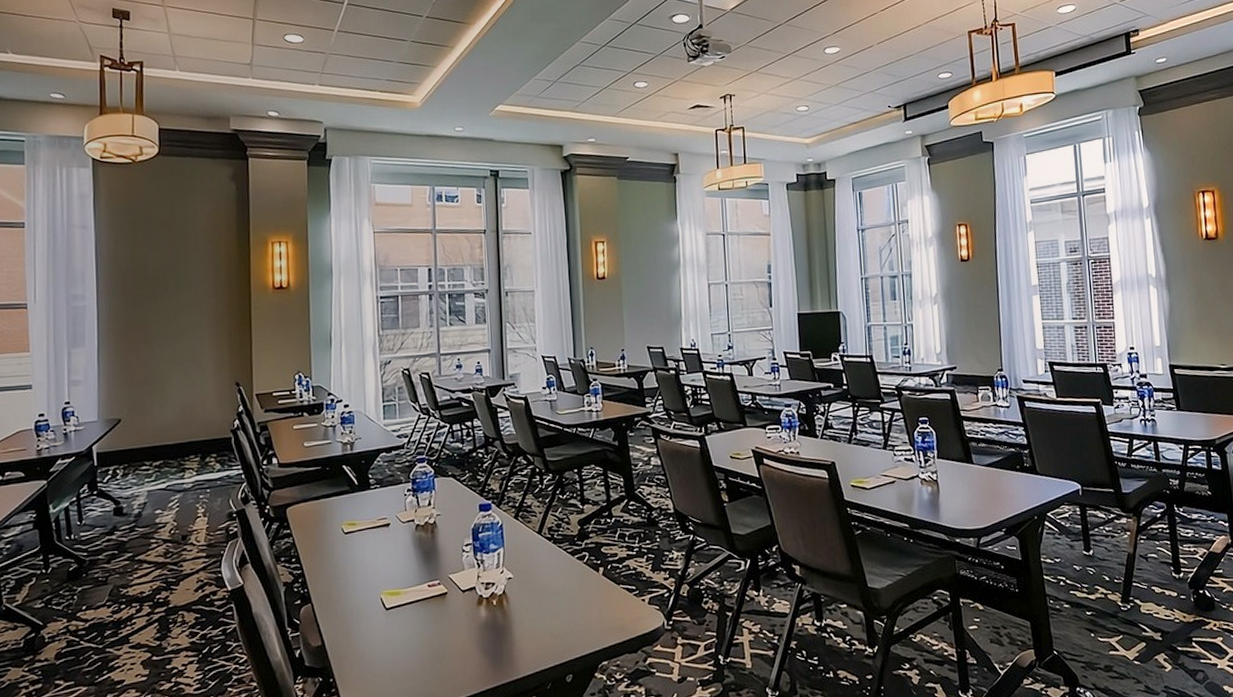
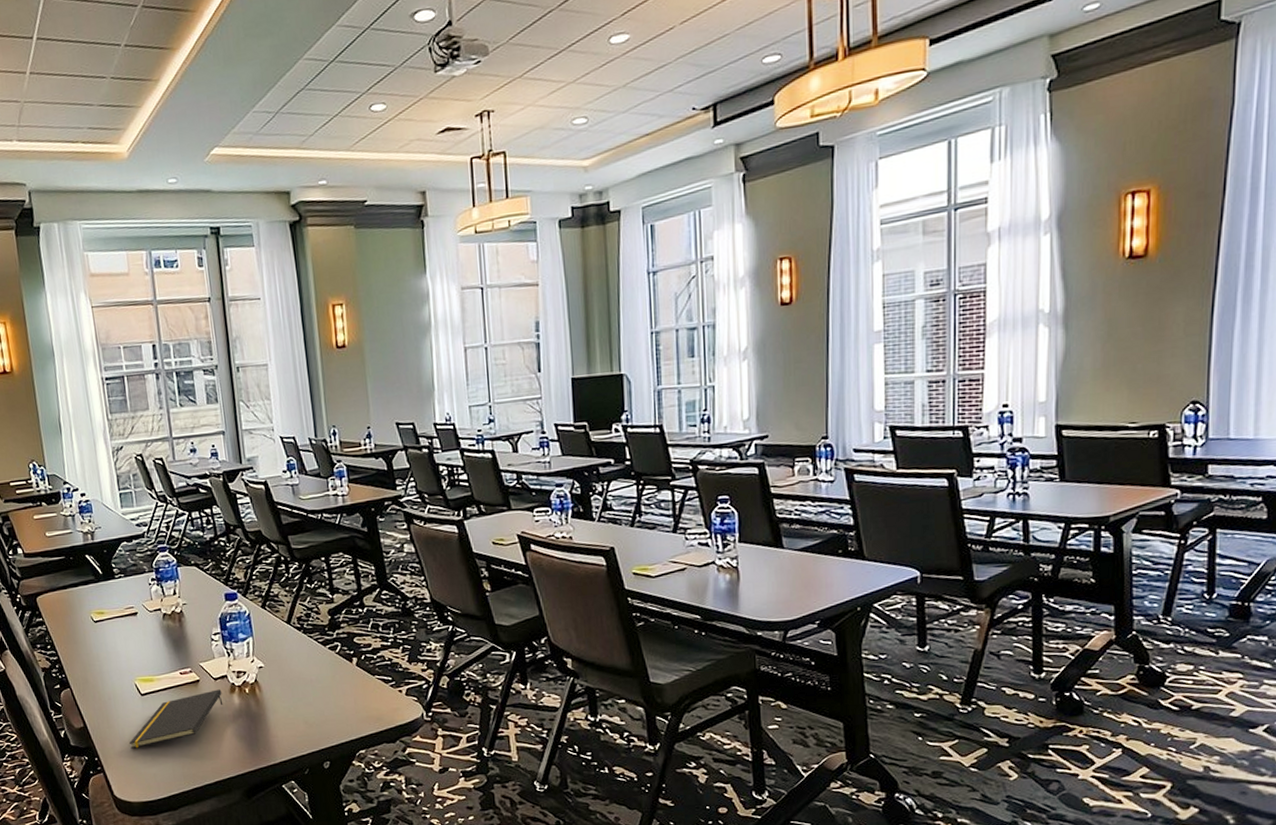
notepad: none [368,602,470,668] -> present [128,689,223,749]

